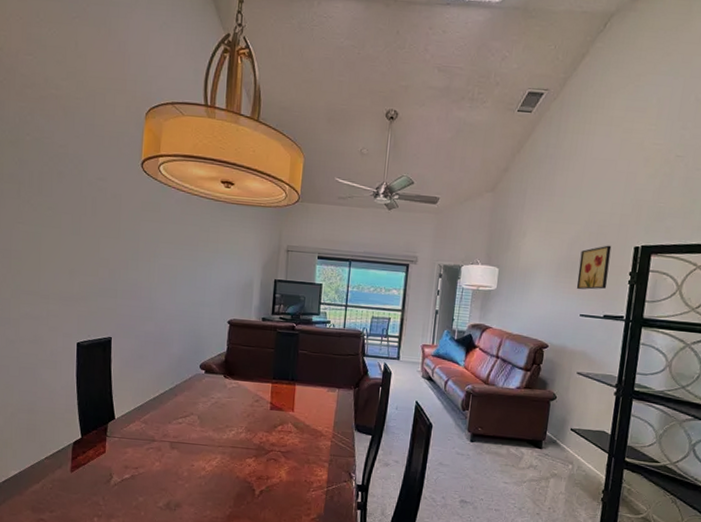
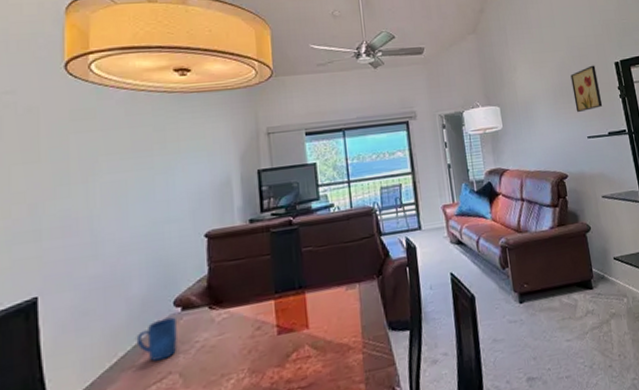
mug: none [172,375,200,404] -> present [136,317,178,362]

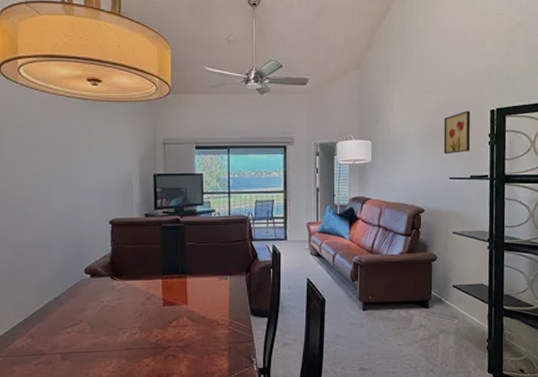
mug: present [136,317,178,362] -> none [56,281,87,311]

